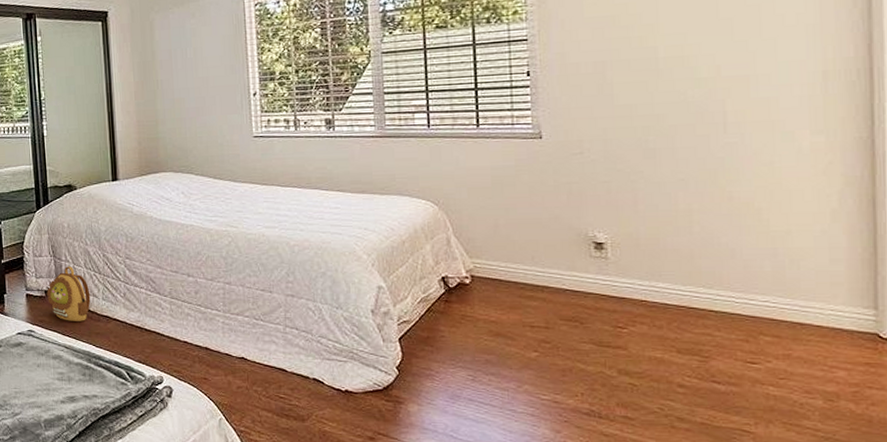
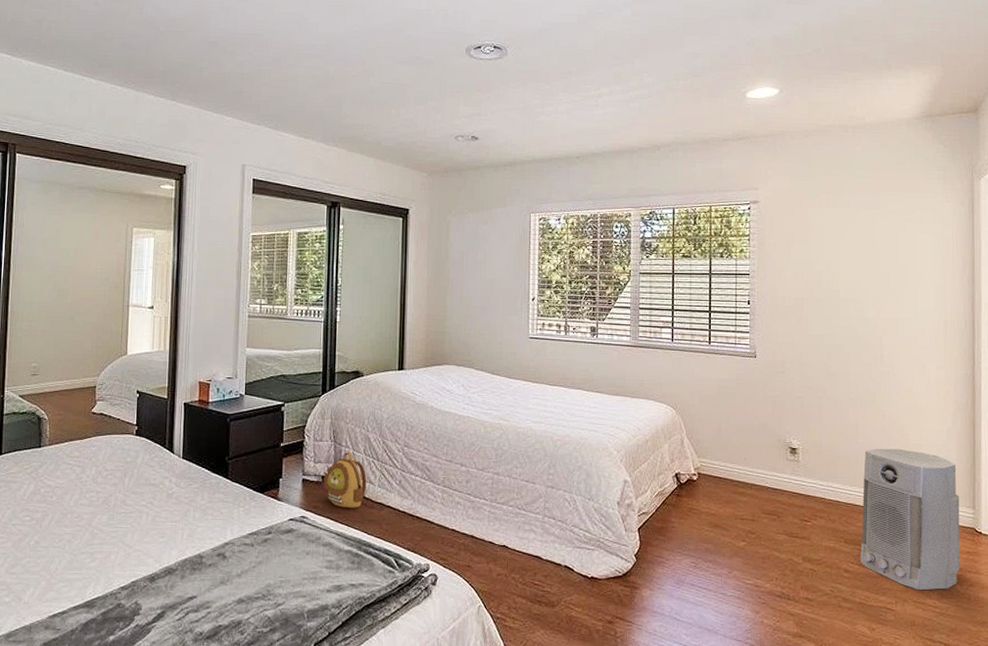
air purifier: none [699,238,856,410] -> present [859,448,961,591]

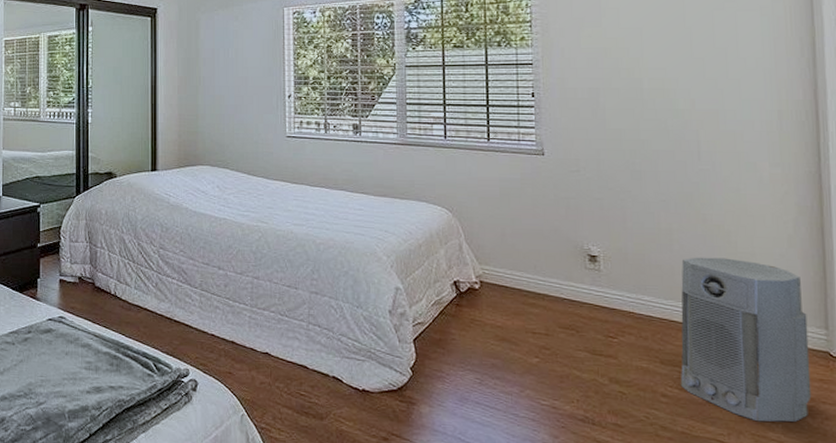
backpack: present [324,452,367,508] -> none [80,253,123,310]

